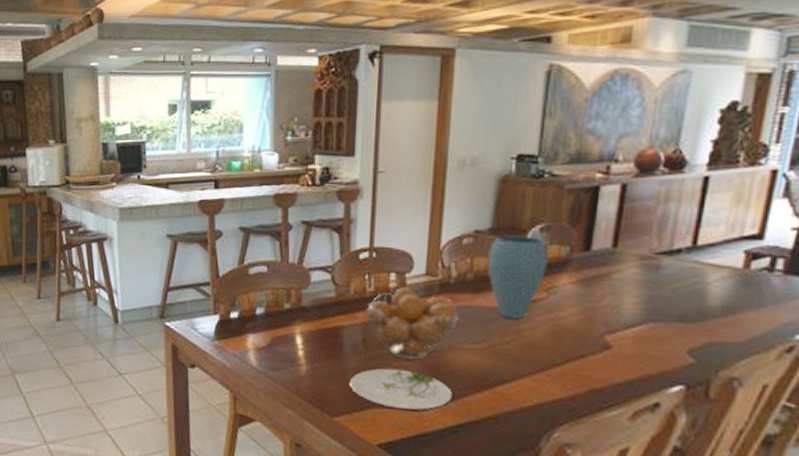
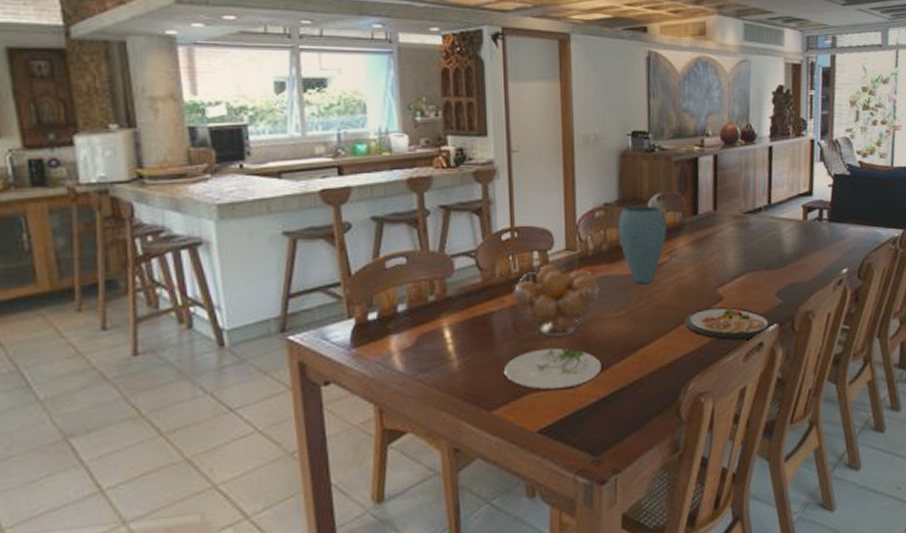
dish: none [556,355,679,398] -> present [684,307,774,341]

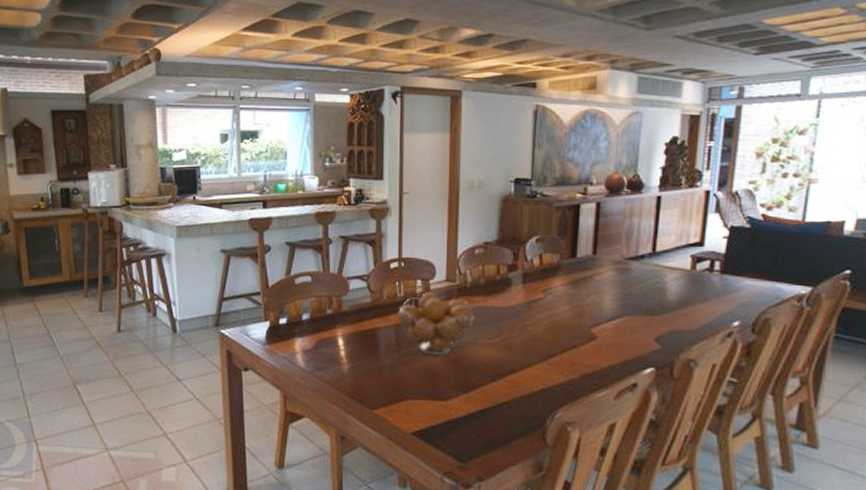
plate: present [503,348,602,390] -> none [385,363,472,401]
vase: present [618,205,667,284] -> none [496,246,544,317]
dish: present [684,307,774,341] -> none [555,345,651,380]

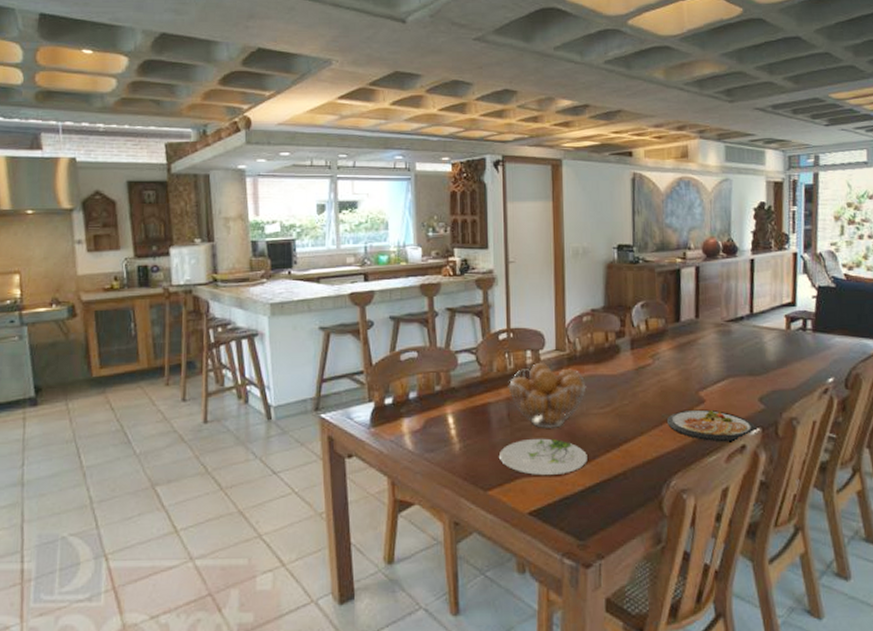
plate: none [385,363,472,401] -> present [498,438,588,476]
dish: none [555,345,651,380] -> present [666,409,757,442]

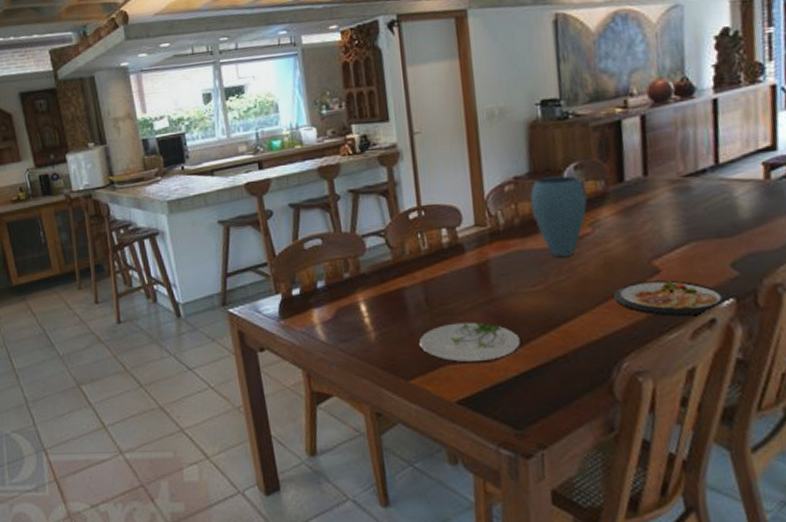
fruit basket: present [508,362,586,429] -> none [423,240,514,312]
vase: none [604,312,650,384] -> present [530,175,588,258]

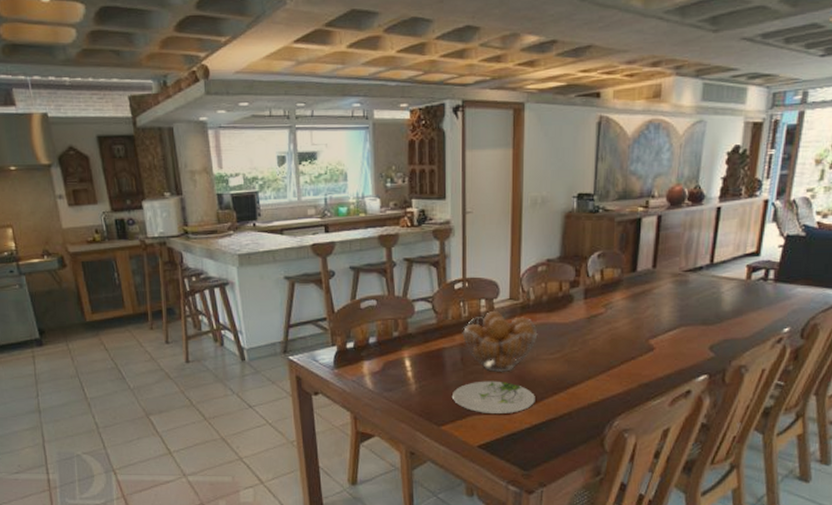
fruit basket: none [423,240,514,312] -> present [462,310,538,373]
vase: present [530,175,588,258] -> none [559,262,605,332]
dish: present [612,280,730,317] -> none [614,356,704,388]

